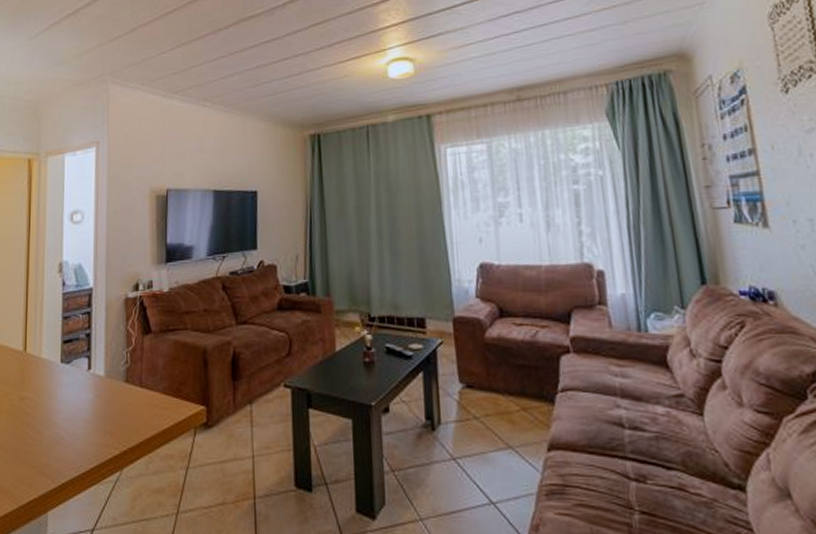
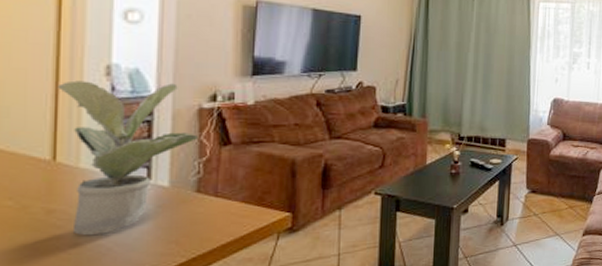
potted plant: none [28,275,125,423] -> present [58,80,198,236]

